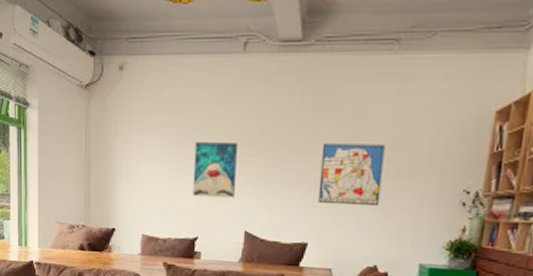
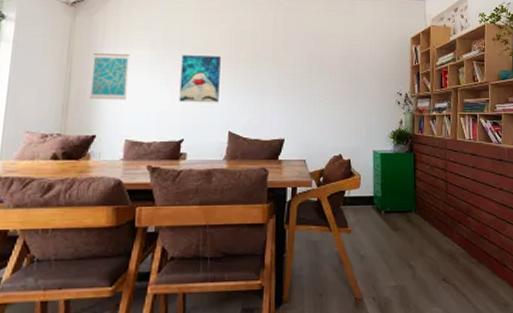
wall art: none [107,142,142,193] -> present [88,53,129,100]
wall art: present [318,143,385,207] -> none [291,58,340,107]

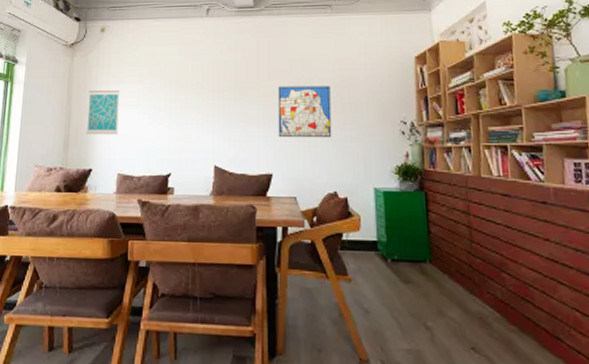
wall art: present [179,55,221,103] -> none [165,88,204,136]
wall art: none [291,58,340,107] -> present [278,86,332,138]

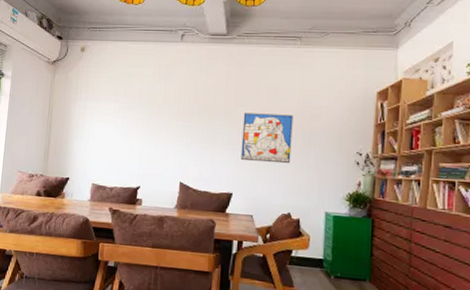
wall art: present [85,91,120,135] -> none [64,106,97,148]

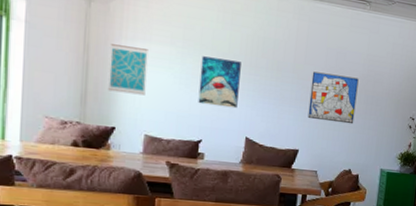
wall art: none [64,106,97,148] -> present [107,44,148,96]
wall art: none [137,109,175,155] -> present [198,56,241,109]

